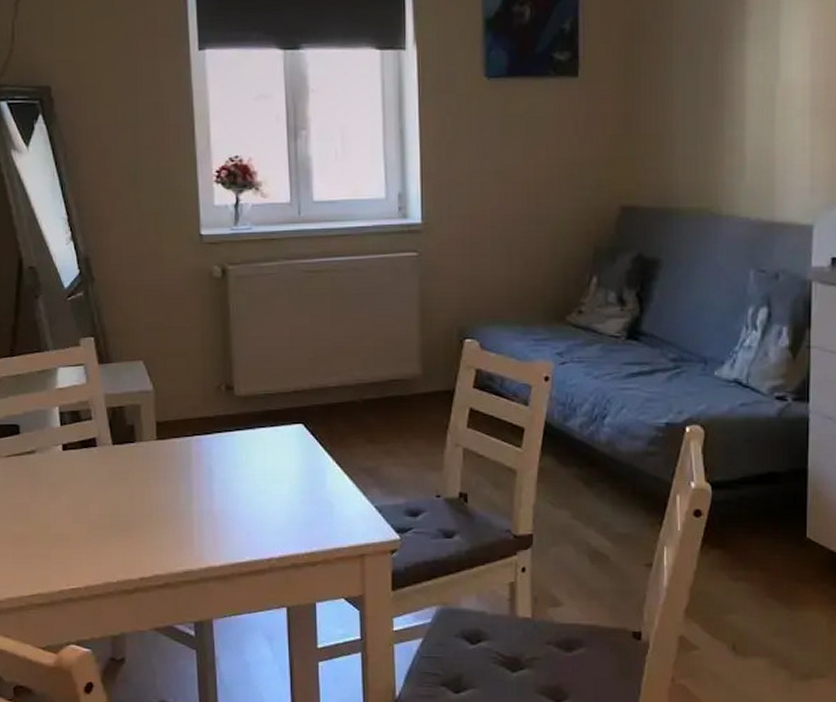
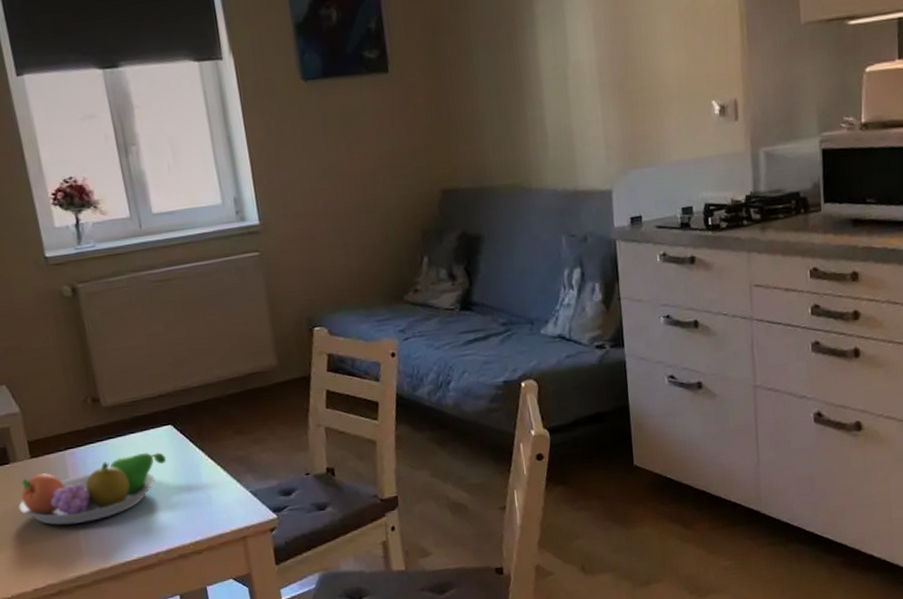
fruit bowl: none [138,450,292,516] -> present [18,452,166,526]

